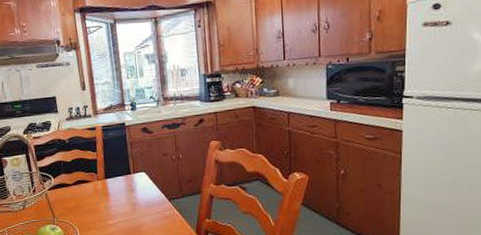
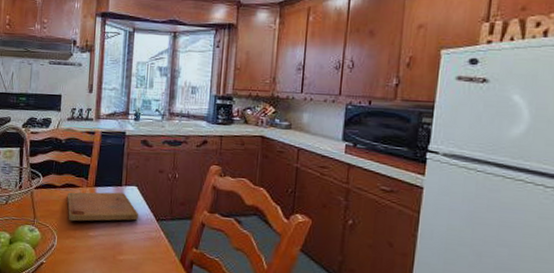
cutting board: none [80,180,151,214] -> present [67,192,138,222]

